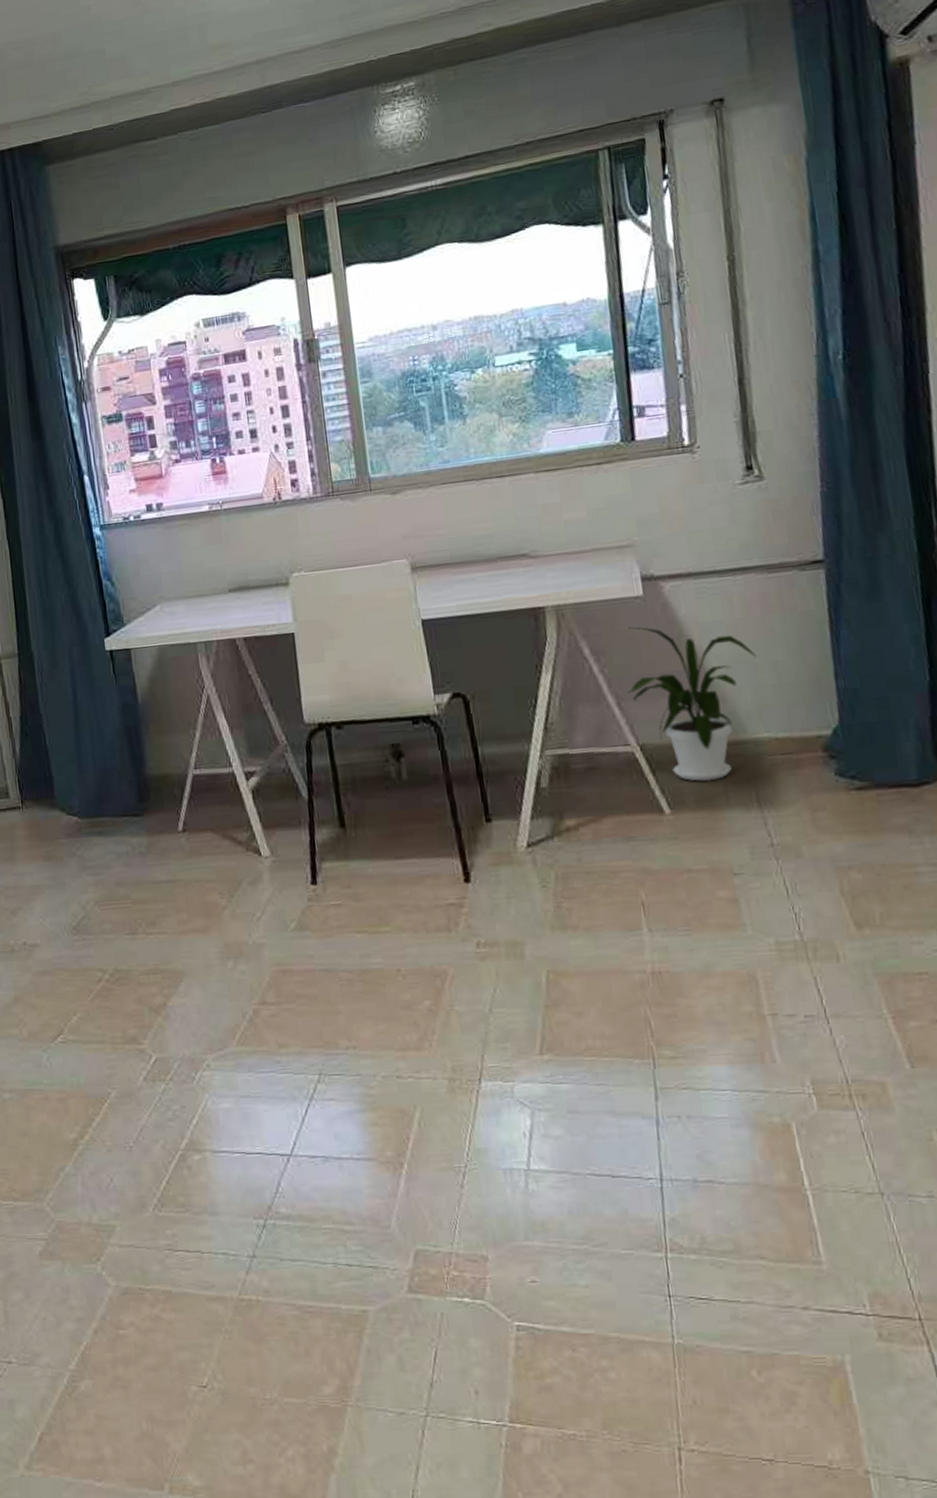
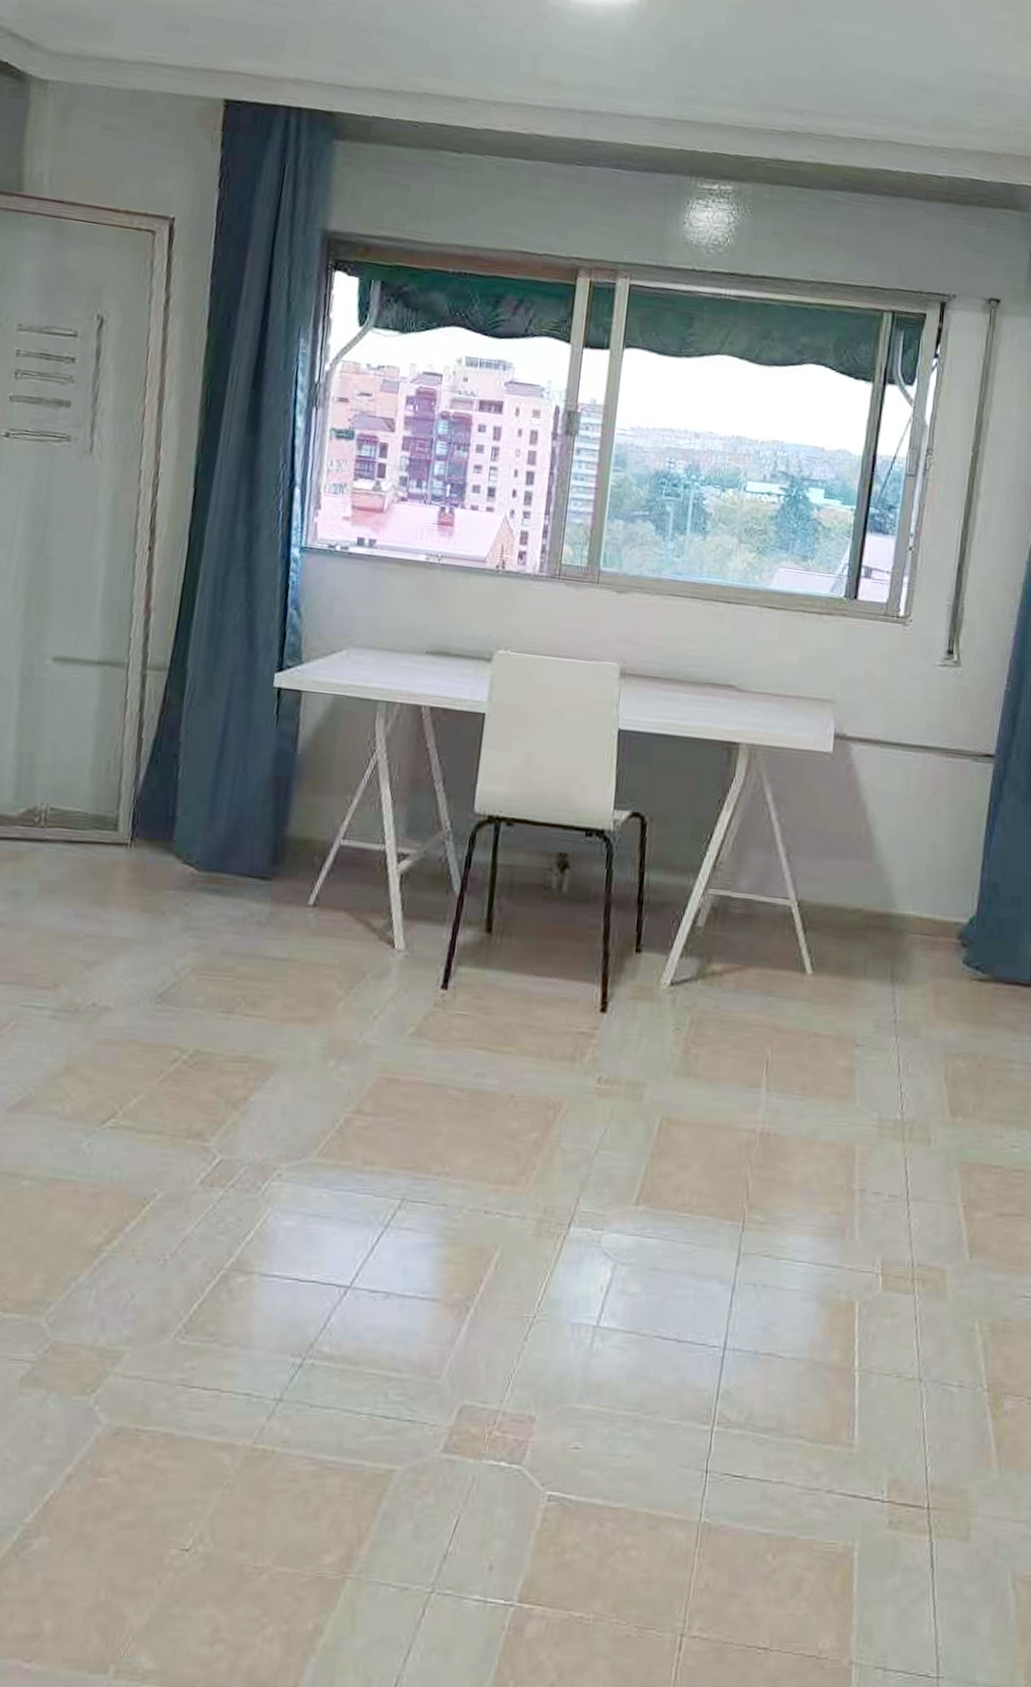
house plant: present [628,626,757,782] -> none [799,780,920,949]

